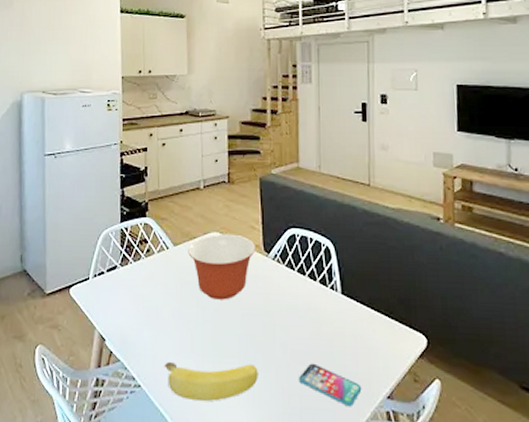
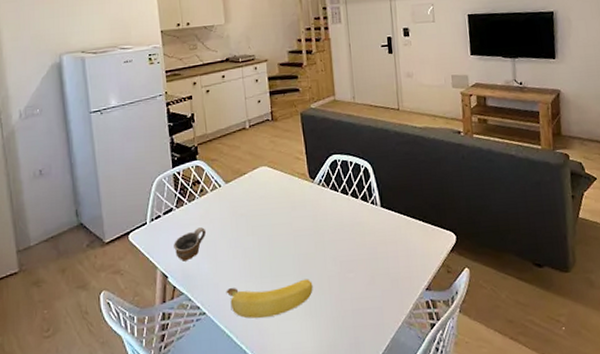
cup: none [114,291,149,325] -> present [174,227,207,261]
mixing bowl: present [188,234,257,300] -> none [239,166,303,227]
smartphone: present [299,363,362,407] -> none [349,270,404,303]

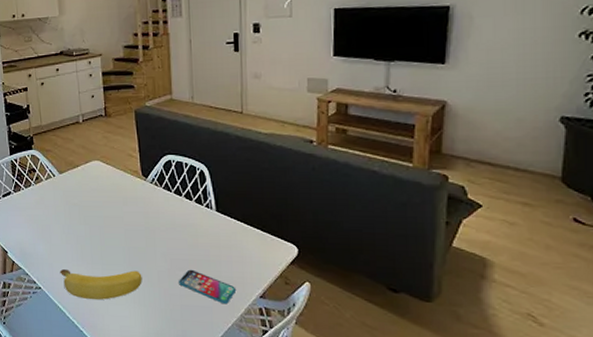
cup: present [174,227,207,261] -> none [12,212,42,240]
smartphone: none [349,270,404,303] -> present [179,269,237,305]

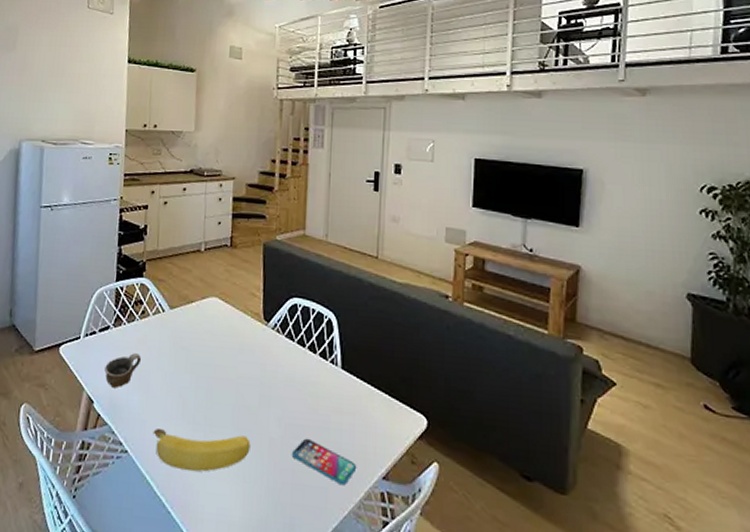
cup: none [12,212,42,240] -> present [105,353,142,388]

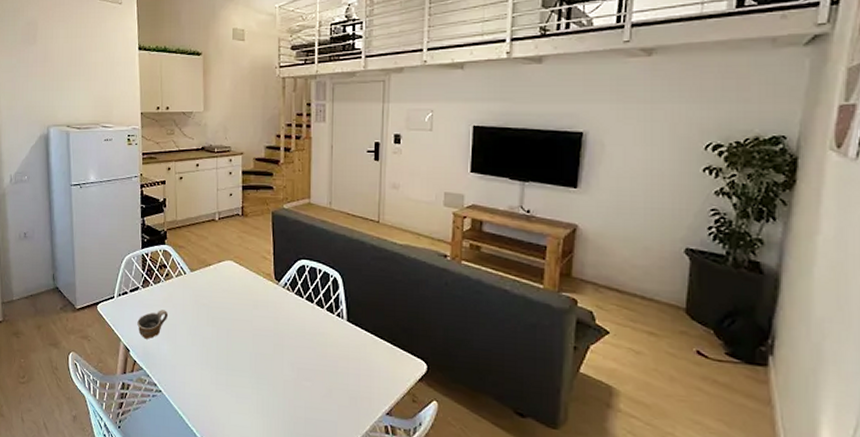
banana: present [153,429,251,472] -> none [182,373,267,408]
smartphone: present [292,438,357,486] -> none [305,380,363,420]

